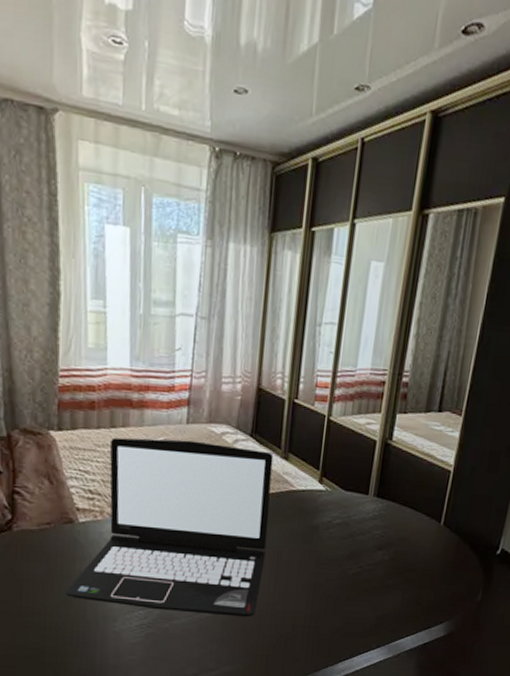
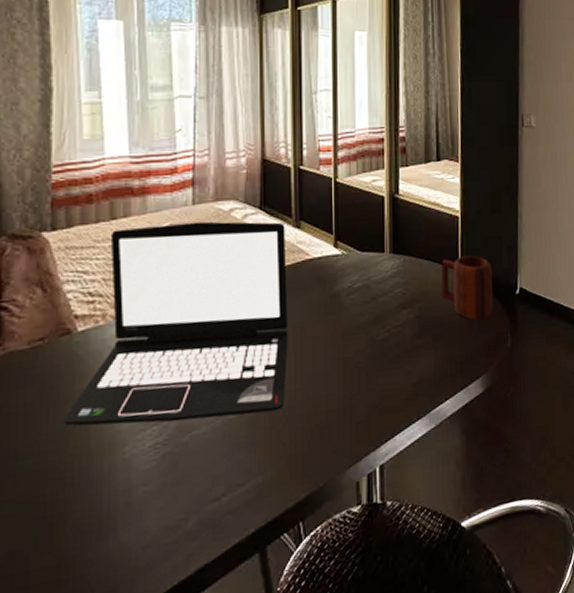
mug: none [419,509,476,572] -> present [441,255,493,320]

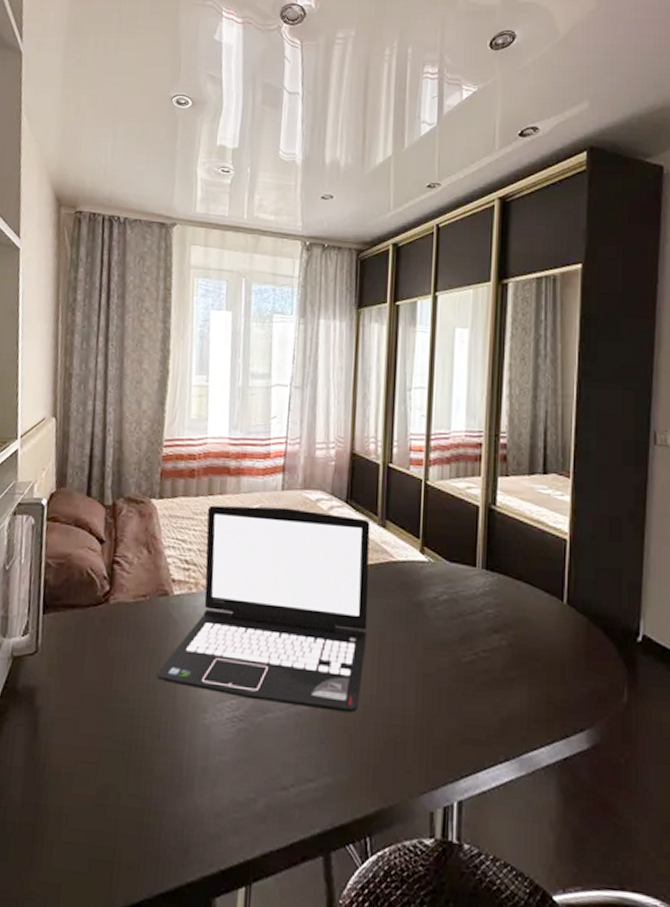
mug: present [441,255,493,320] -> none [542,584,607,663]

